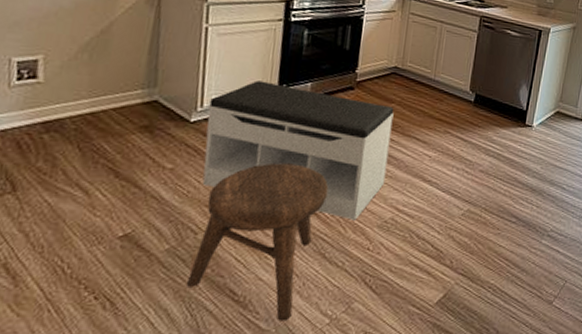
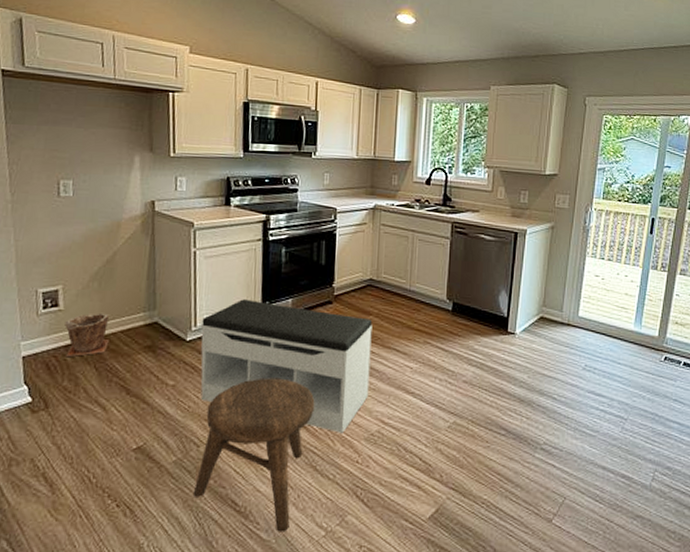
plant pot: none [43,87,99,136] -> present [65,312,109,358]

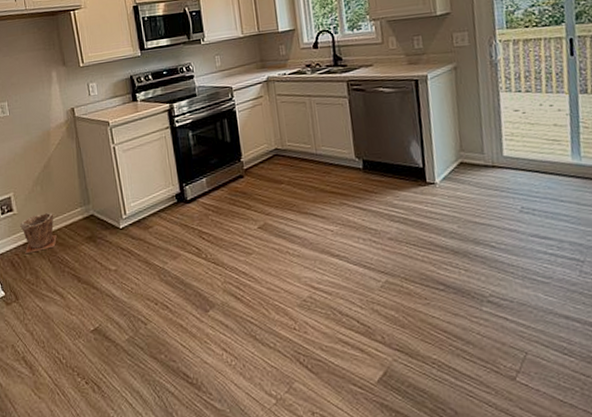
stool: present [193,378,315,532] -> none [147,254,245,402]
bench: present [200,299,373,433] -> none [129,183,294,302]

